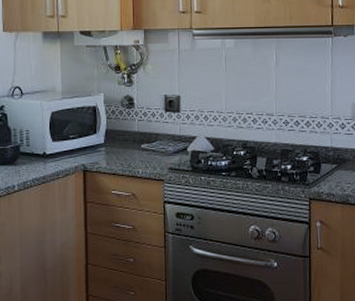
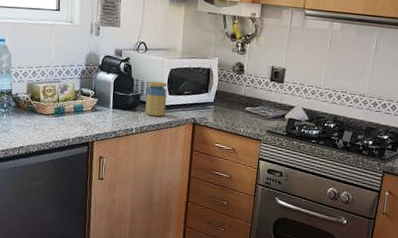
jar: none [27,127,51,169] -> present [145,81,167,117]

